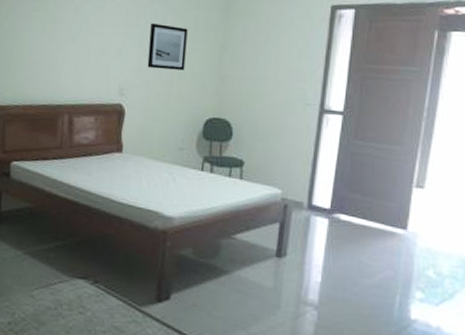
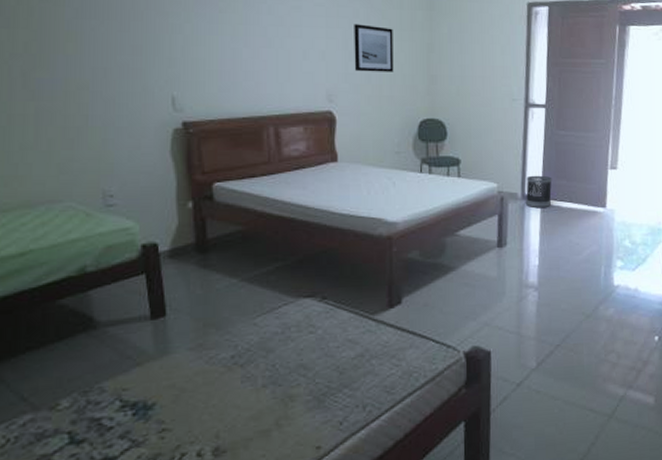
wastebasket: none [312,185,345,222] -> present [526,175,552,209]

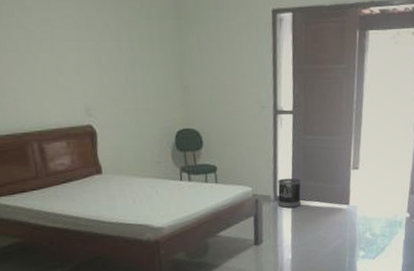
wall art: present [354,24,394,72] -> none [105,36,148,85]

